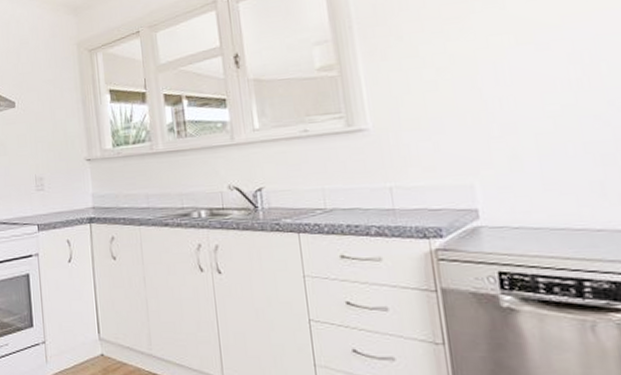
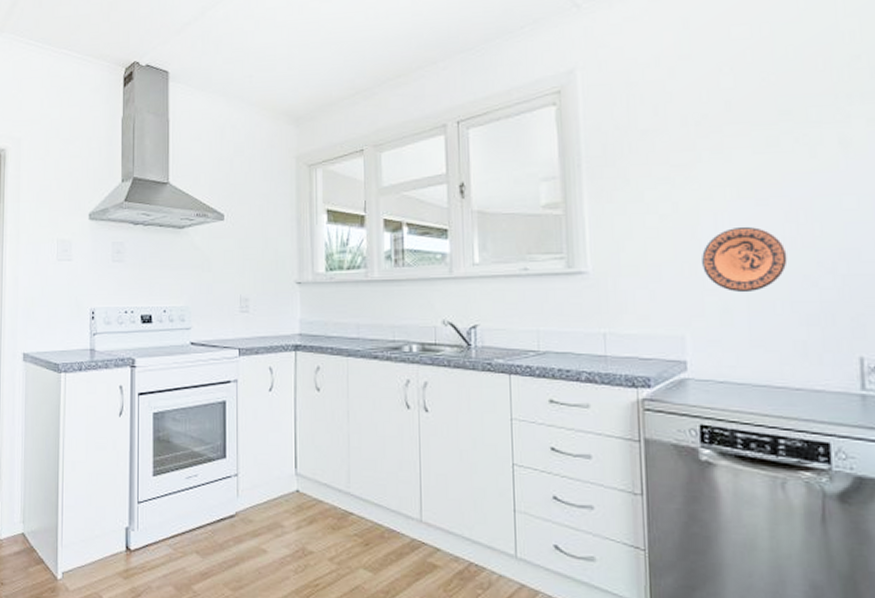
decorative plate: none [484,72,576,138] -> present [702,227,788,293]

